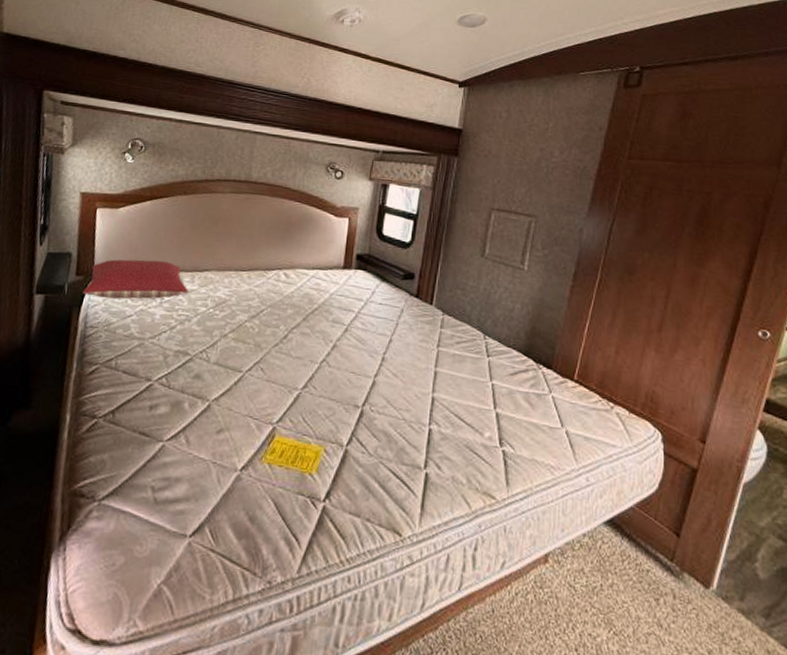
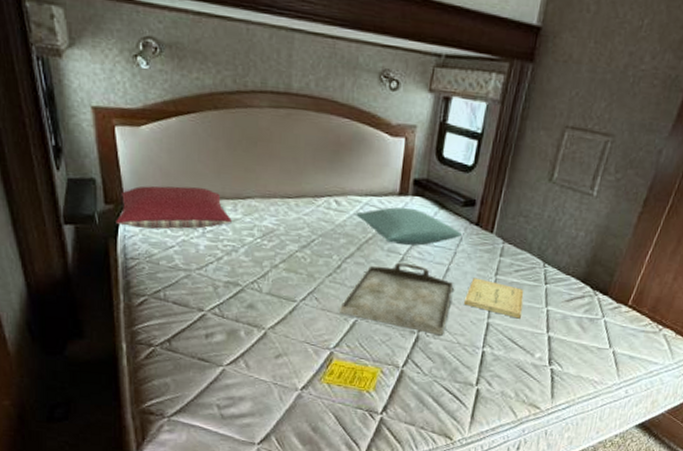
serving tray: none [284,333,397,411] -> present [339,262,454,336]
pillow: none [302,279,404,317] -> present [355,207,463,246]
book: none [407,349,467,393] -> present [463,278,525,319]

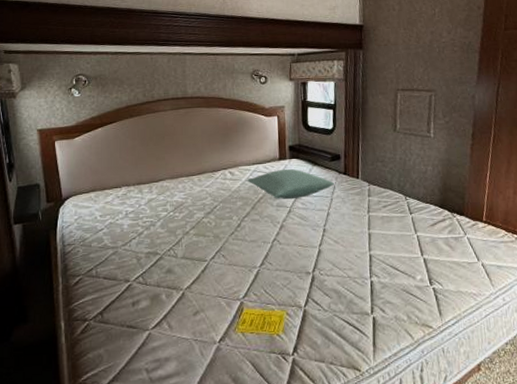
pillow: present [115,186,232,230] -> none [55,178,149,218]
serving tray: present [339,262,454,336] -> none [244,213,336,273]
book: present [463,278,525,319] -> none [346,217,397,247]

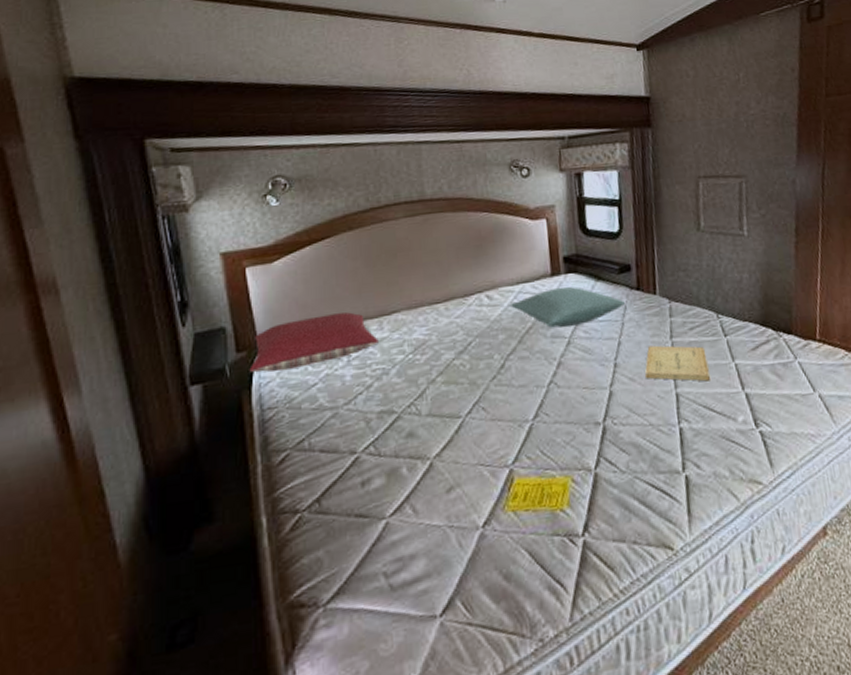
pillow: none [55,178,149,218] -> present [249,312,379,373]
book: none [346,217,397,247] -> present [644,345,710,382]

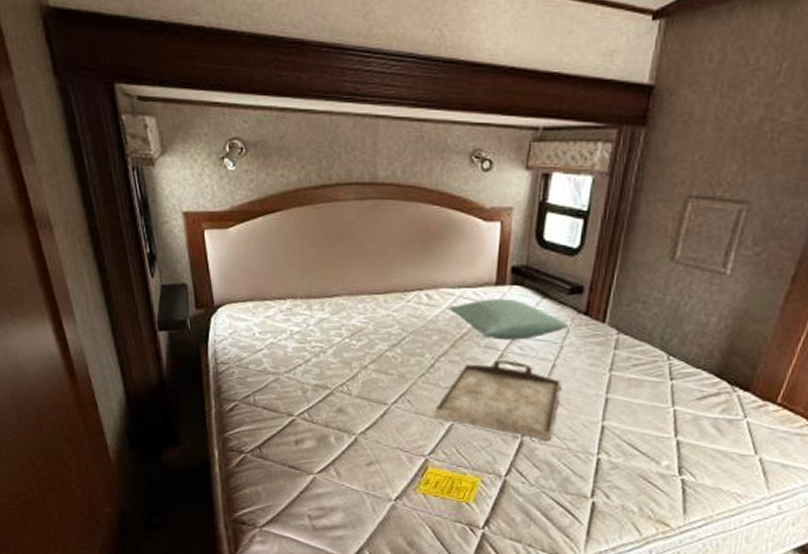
pillow: present [249,312,379,373] -> none [206,287,319,333]
serving tray: none [511,345,632,421] -> present [434,359,562,441]
book: present [644,345,710,382] -> none [573,374,646,421]

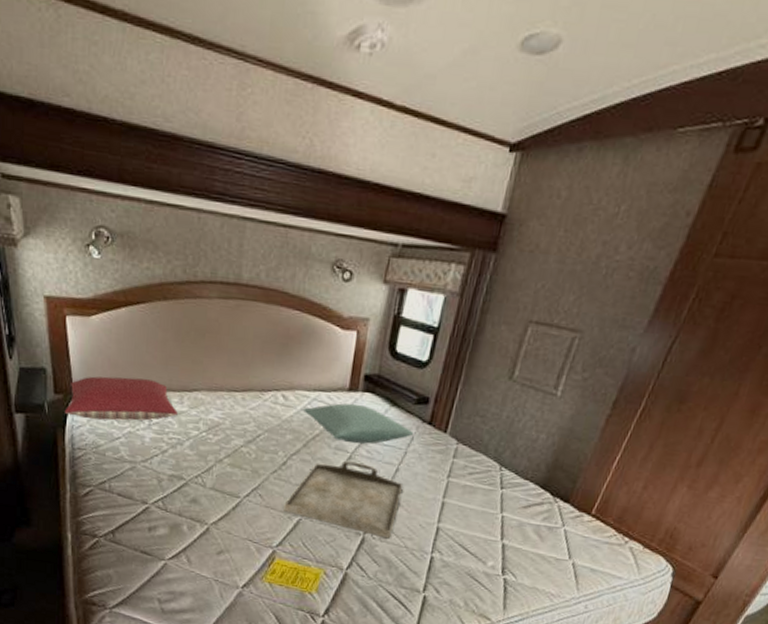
pillow: none [206,287,319,333] -> present [64,376,178,421]

